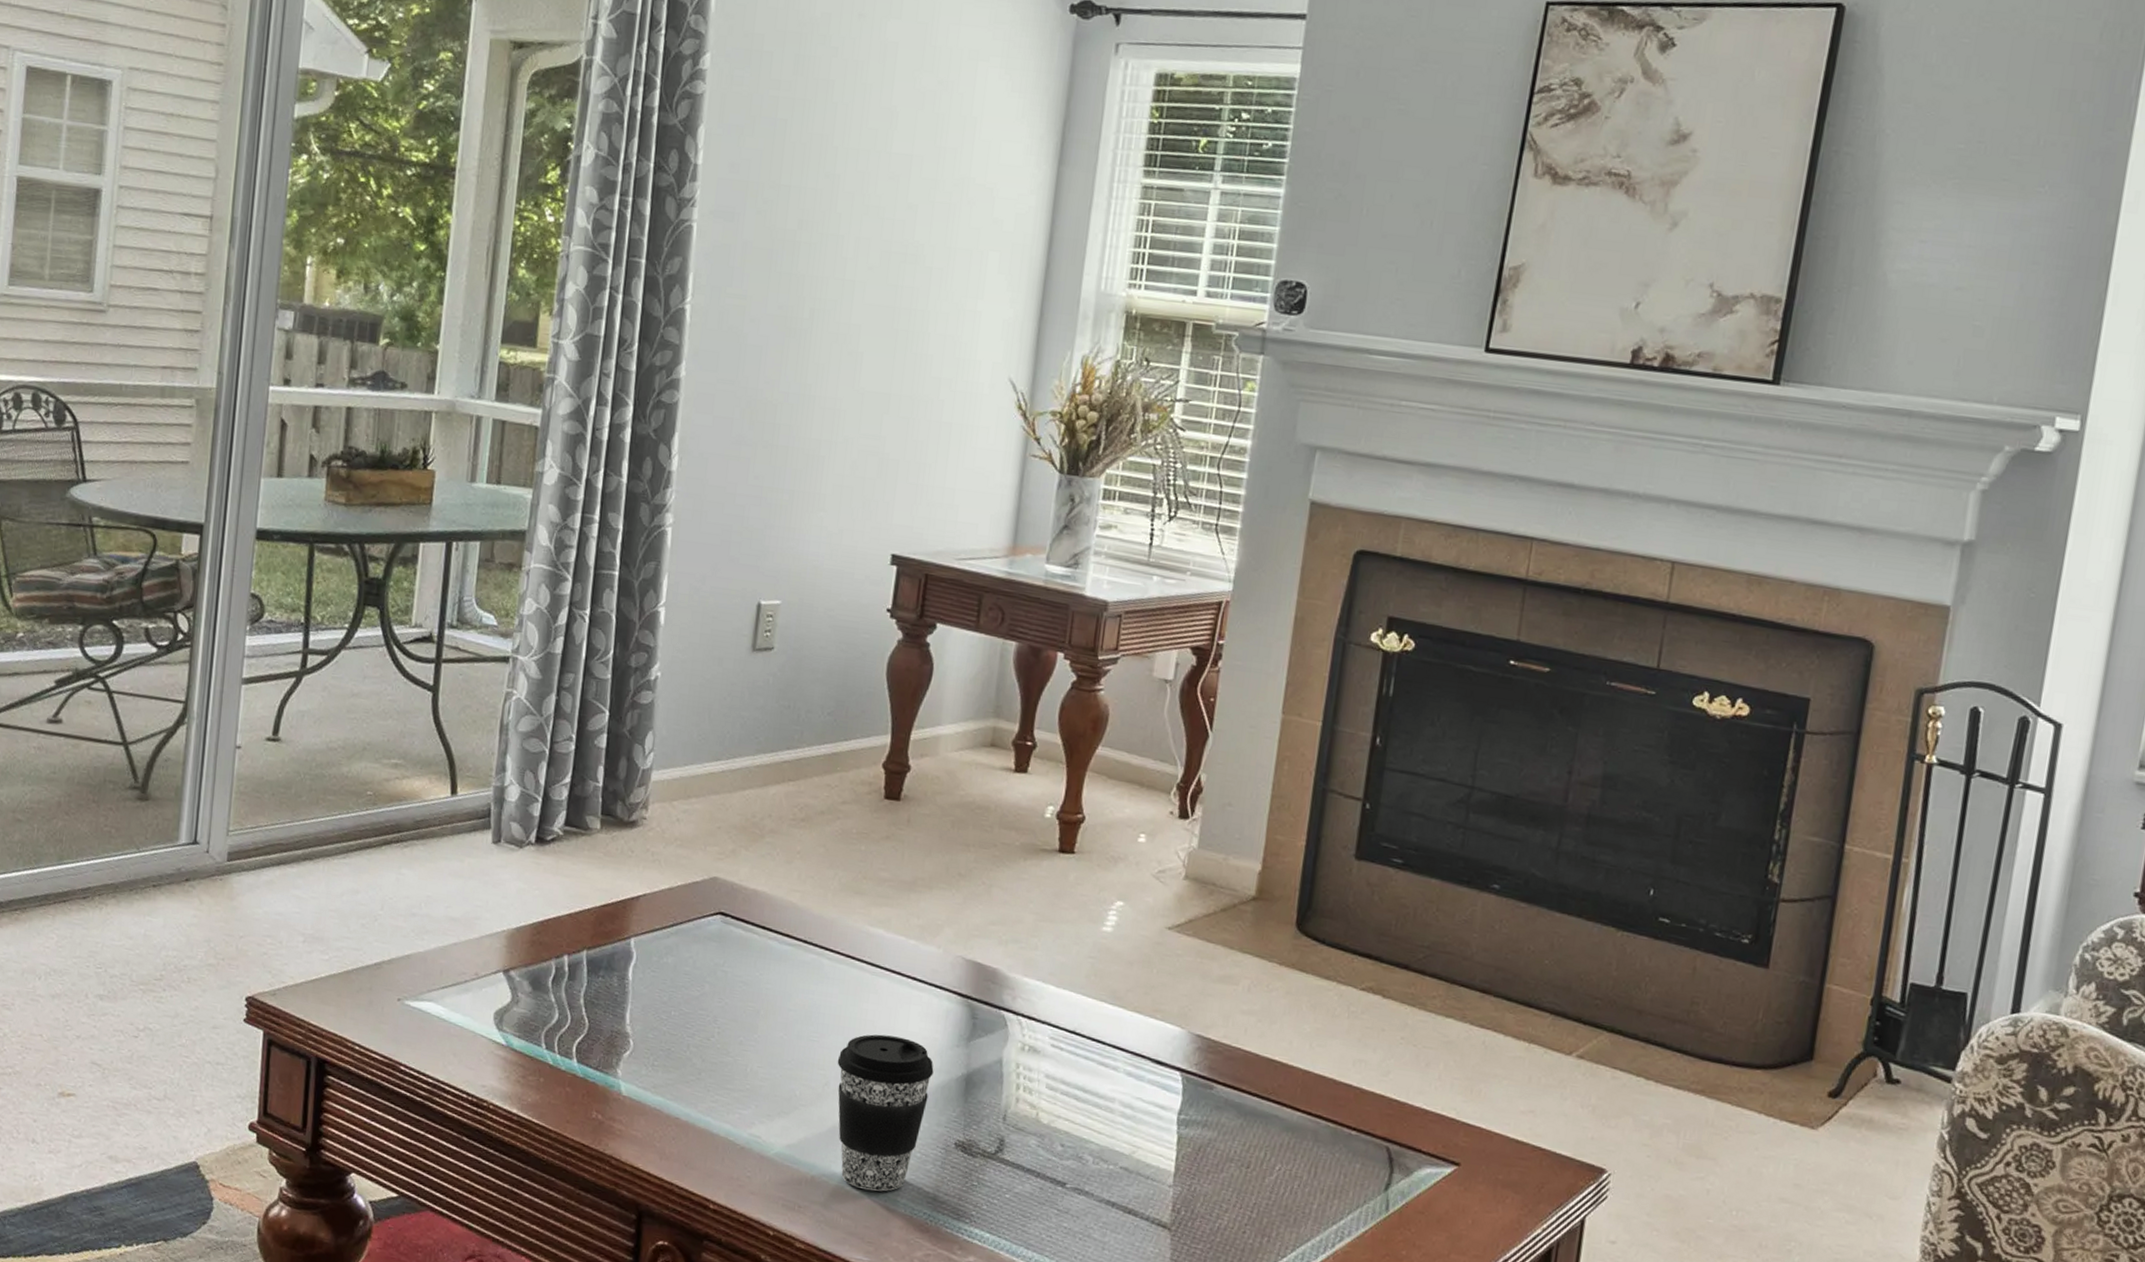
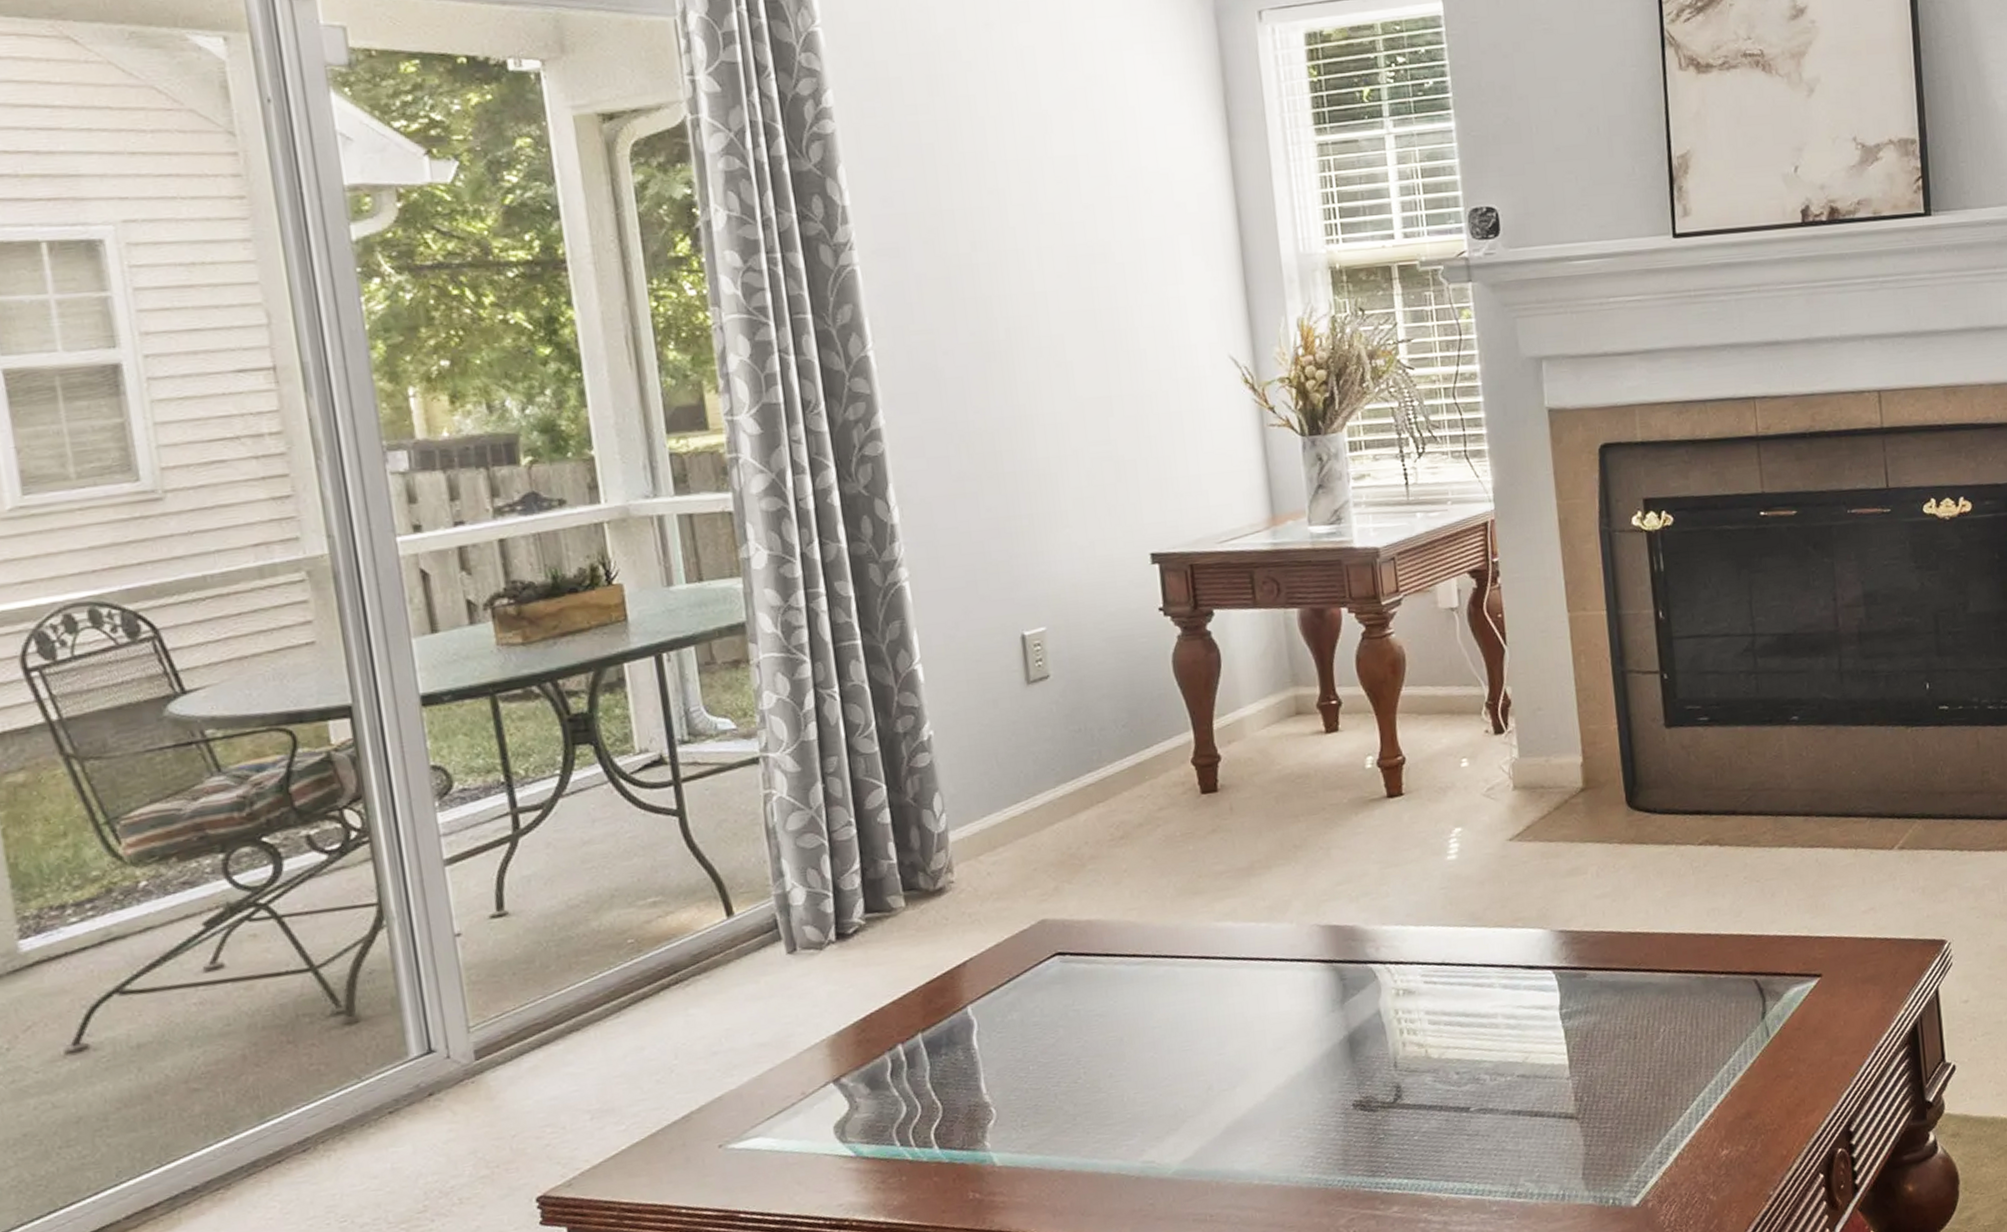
coffee cup: present [837,1034,934,1192] -> none [1215,1019,1316,1179]

